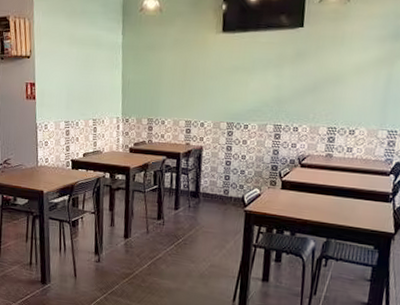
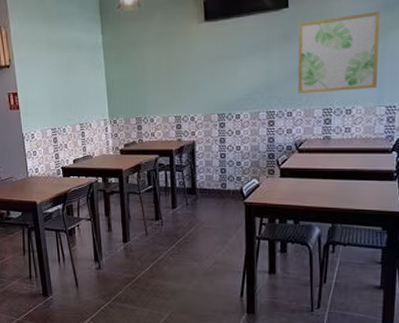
wall art: none [305,38,391,113] -> present [297,11,381,93]

